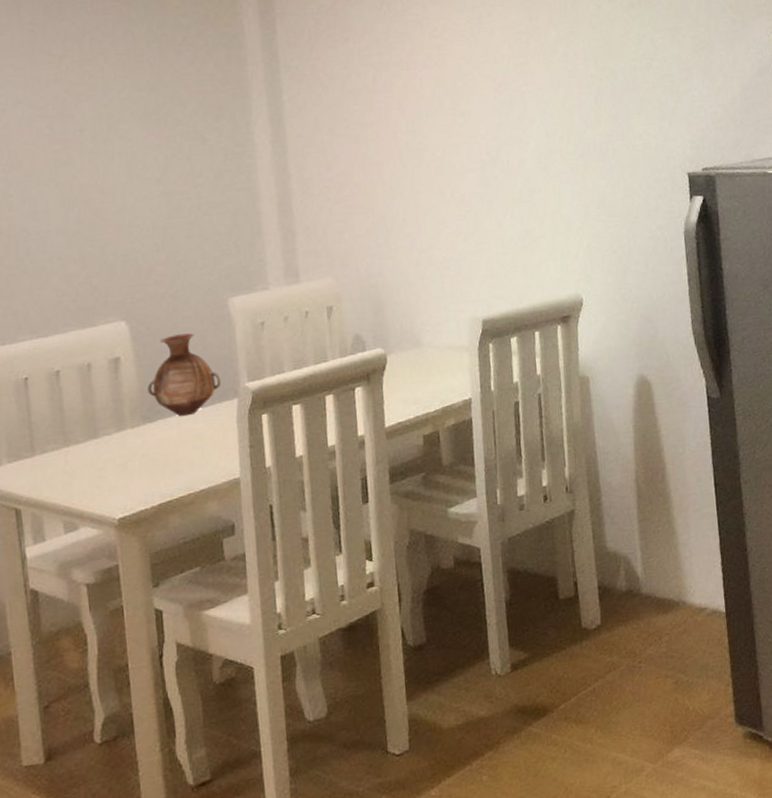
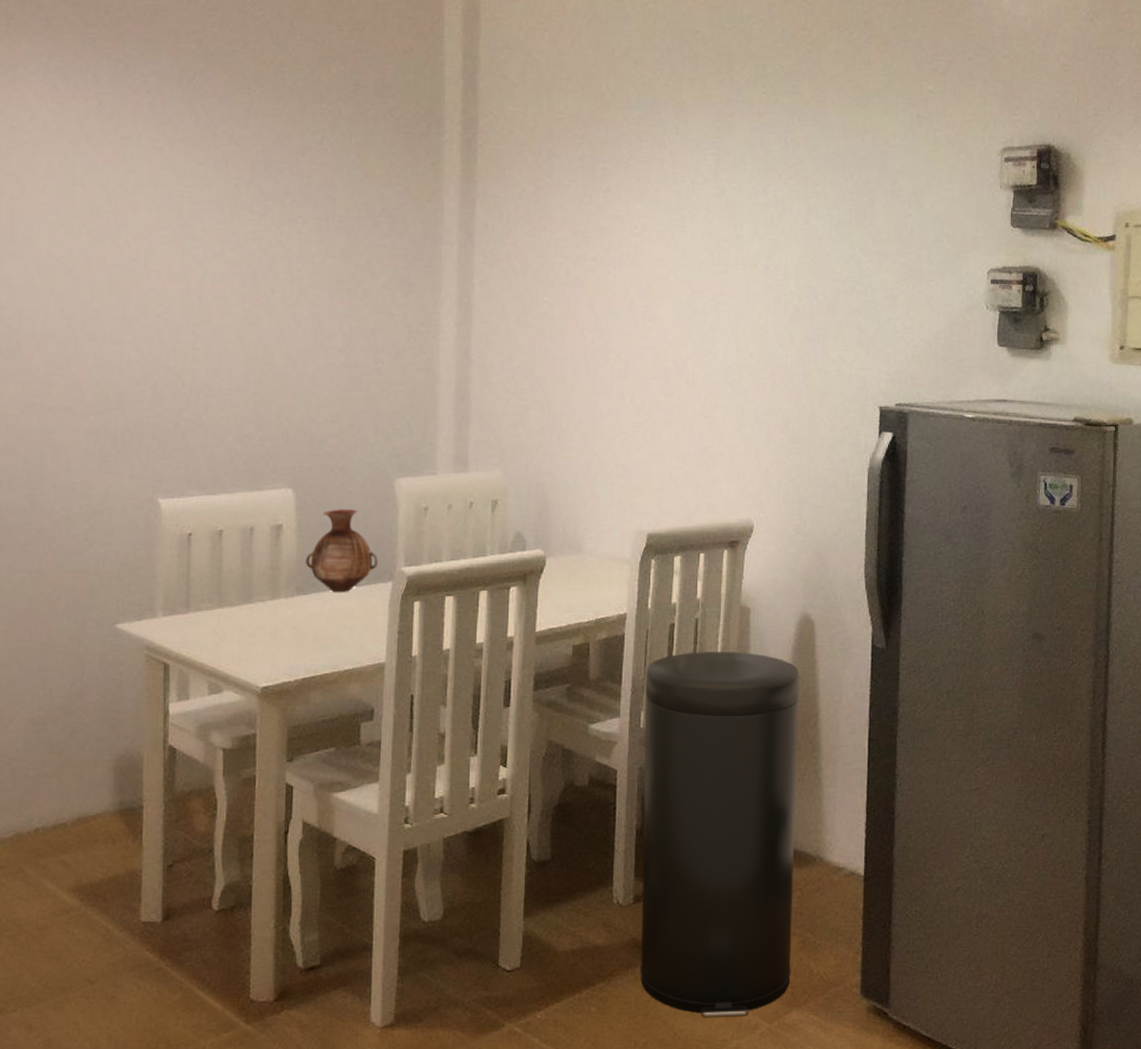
pedal bin: none [496,419,669,770] -> present [639,652,800,1019]

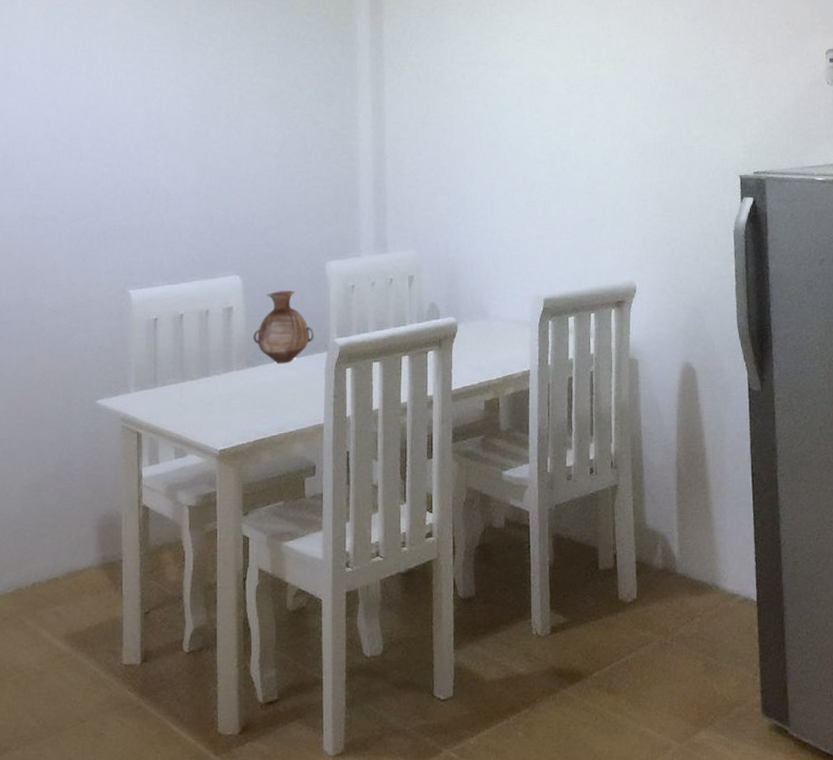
pedal bin: present [639,652,800,1019] -> none [549,400,697,741]

